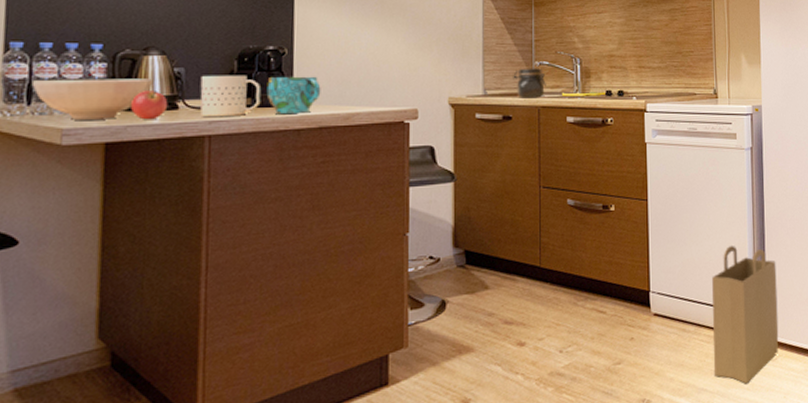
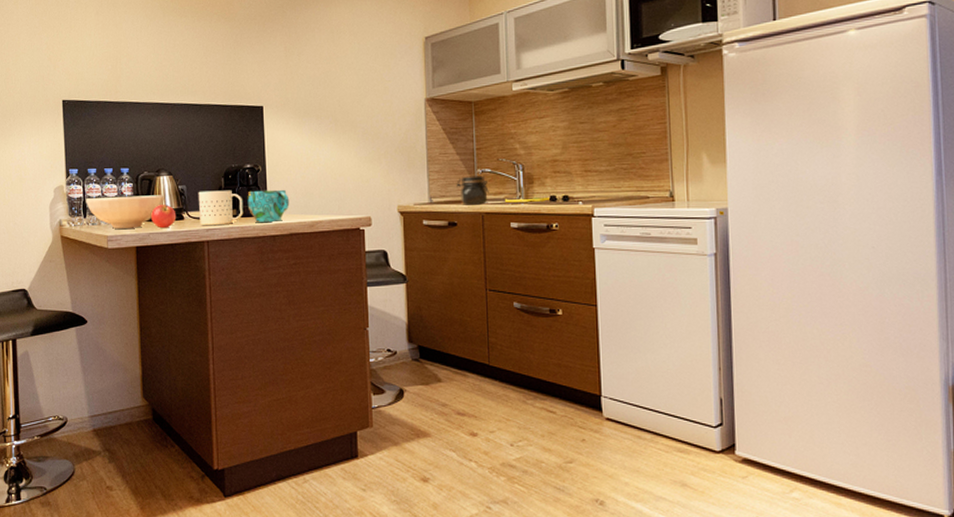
shopping bag: present [712,246,778,384] -> none [670,356,749,498]

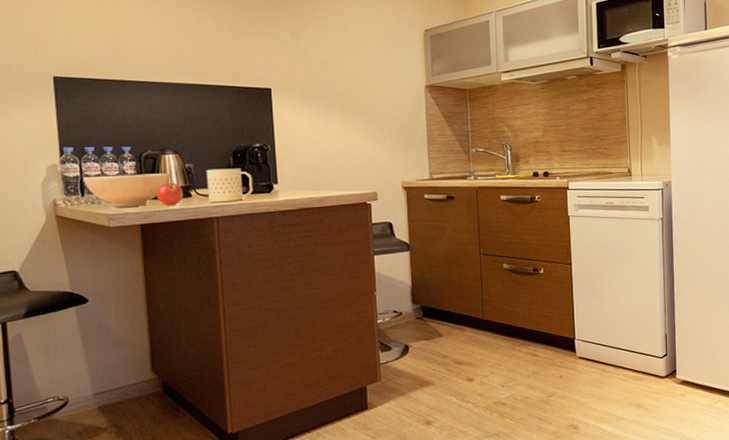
cup: present [247,189,290,222] -> none [257,167,299,198]
jar: present [456,175,489,207] -> none [454,154,482,182]

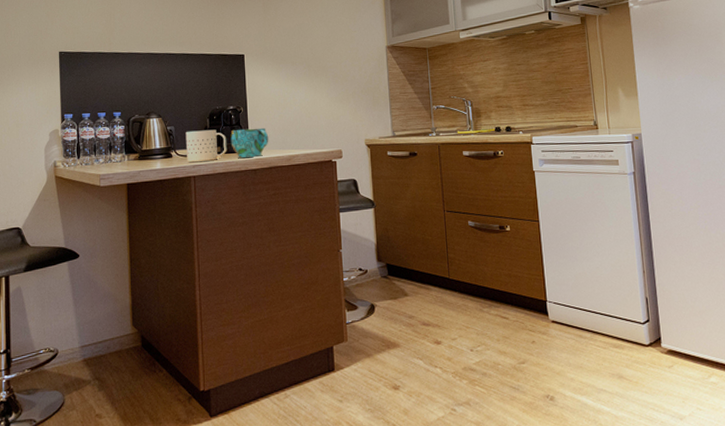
bowl: present [82,173,171,207] -> none [79,135,155,168]
fruit: present [157,183,184,206] -> none [142,144,165,166]
cup: none [257,167,299,198] -> present [230,127,269,158]

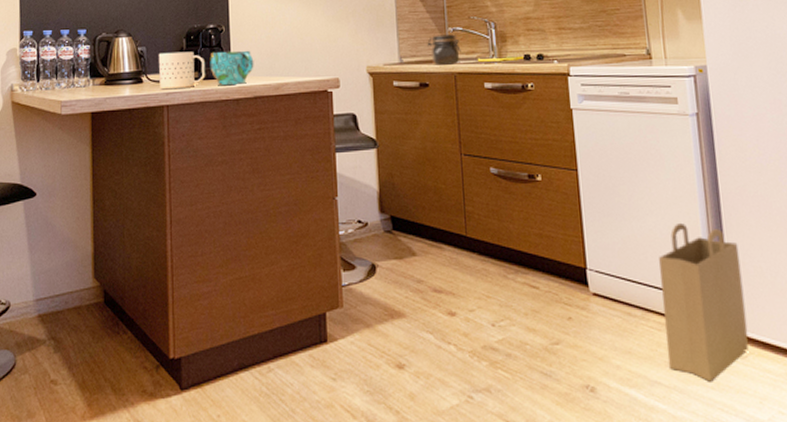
jar: none [415,111,444,138] -> present [427,34,461,66]
shopping bag: none [604,262,674,388] -> present [659,224,749,382]

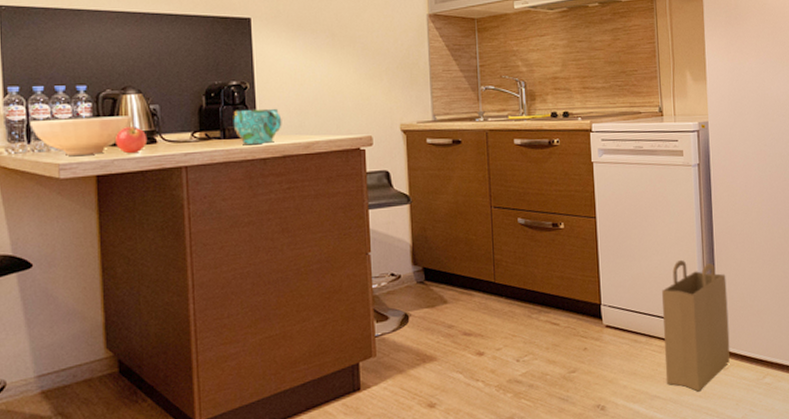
bowl: none [39,57,124,93] -> present [29,115,133,156]
fruit: none [109,67,135,93] -> present [116,127,148,154]
mug: present [158,51,206,90] -> none [174,109,229,150]
jar: present [427,34,461,66] -> none [460,92,493,124]

